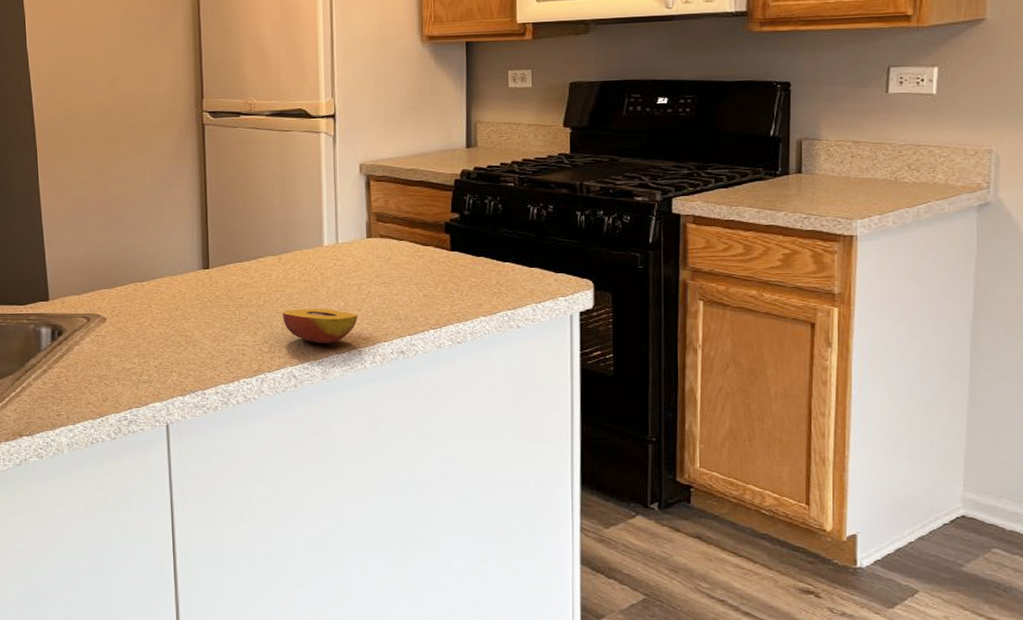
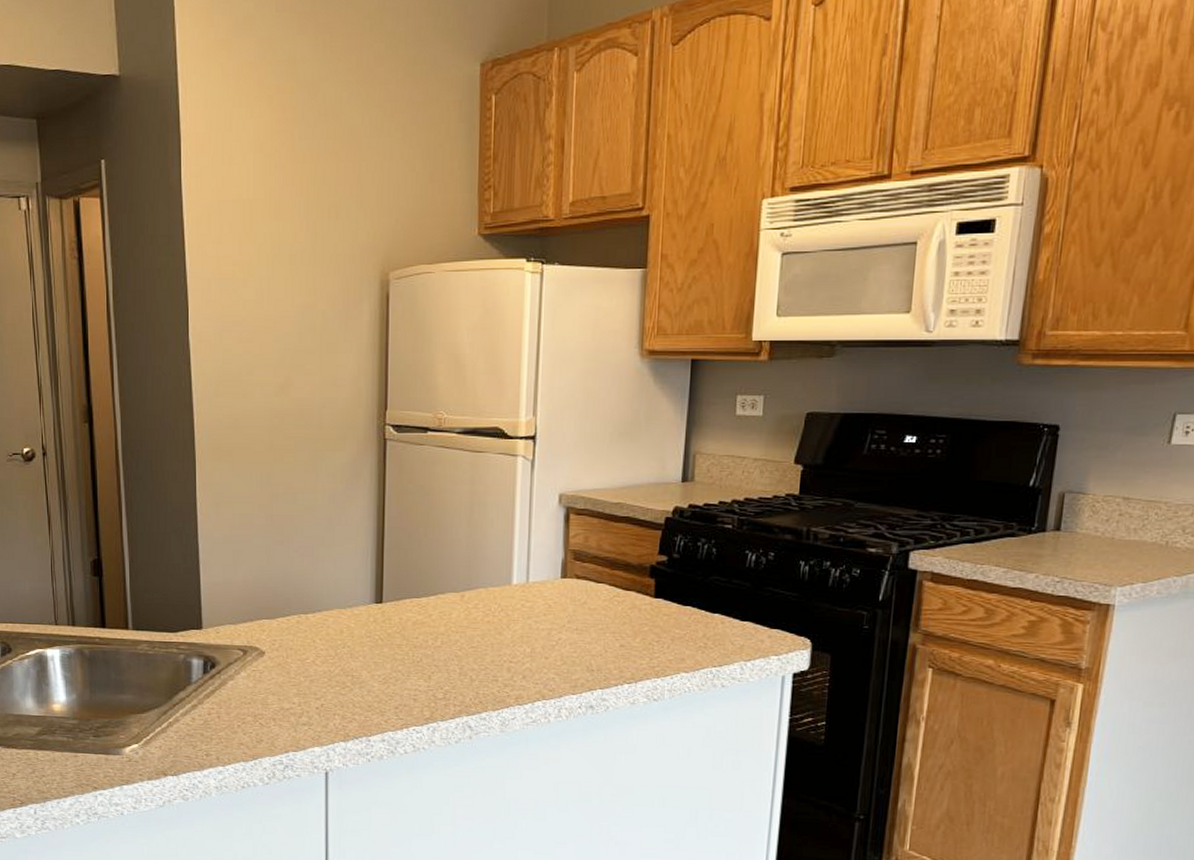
fruit: present [283,308,358,344] -> none [461,652,545,694]

